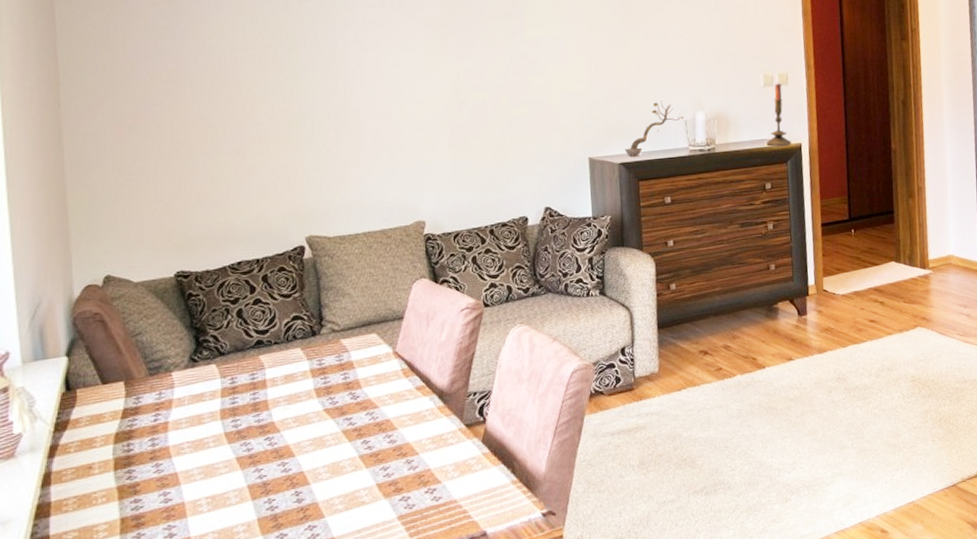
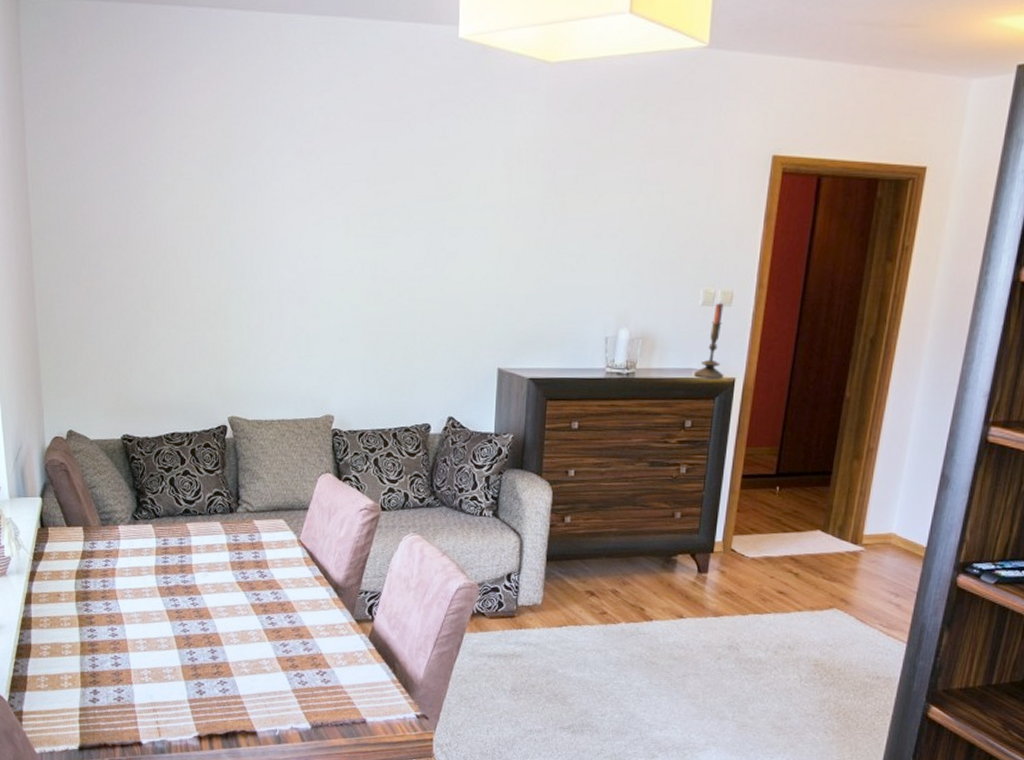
plant: present [624,100,684,157] -> none [535,311,605,373]

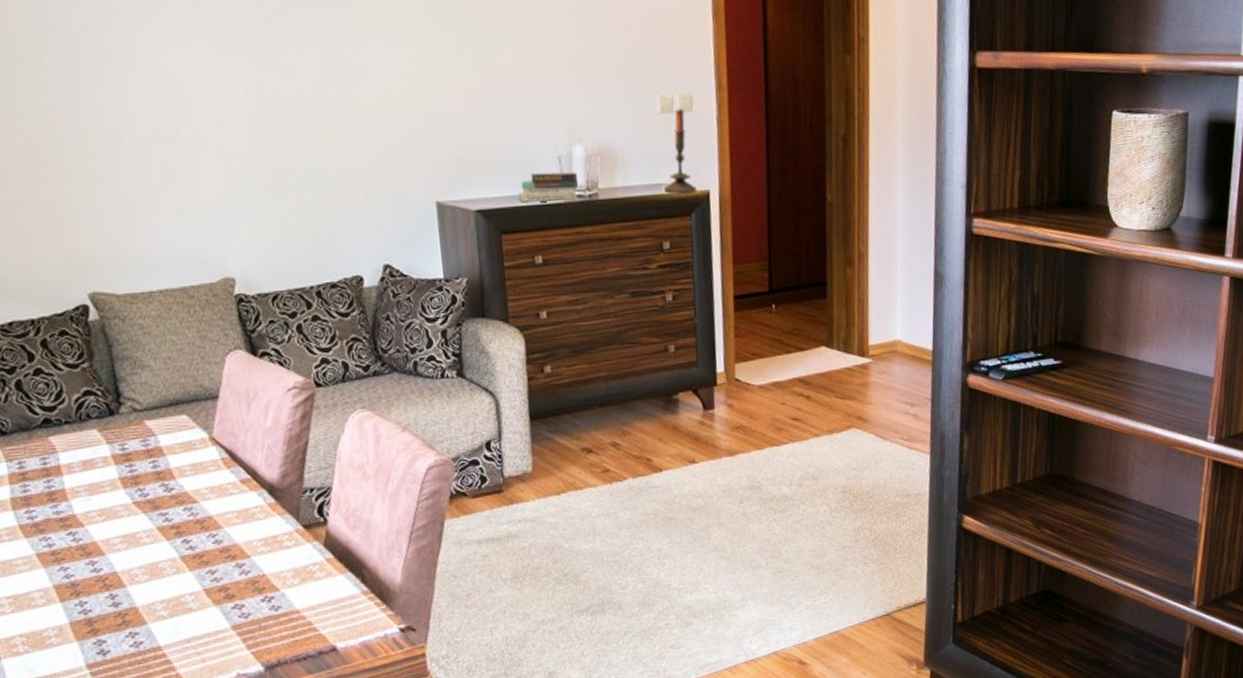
books: none [566,349,620,377] -> present [518,171,579,203]

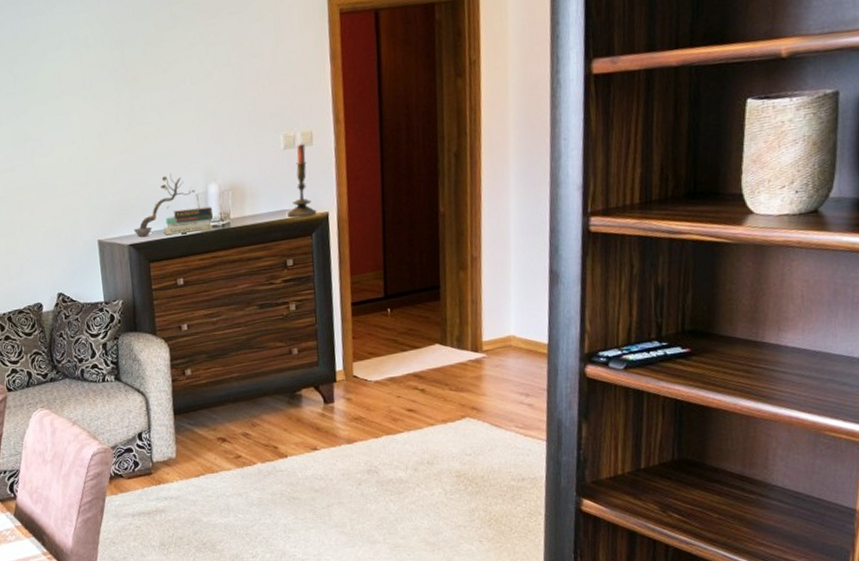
plant: none [481,128,557,203] -> present [133,174,195,238]

